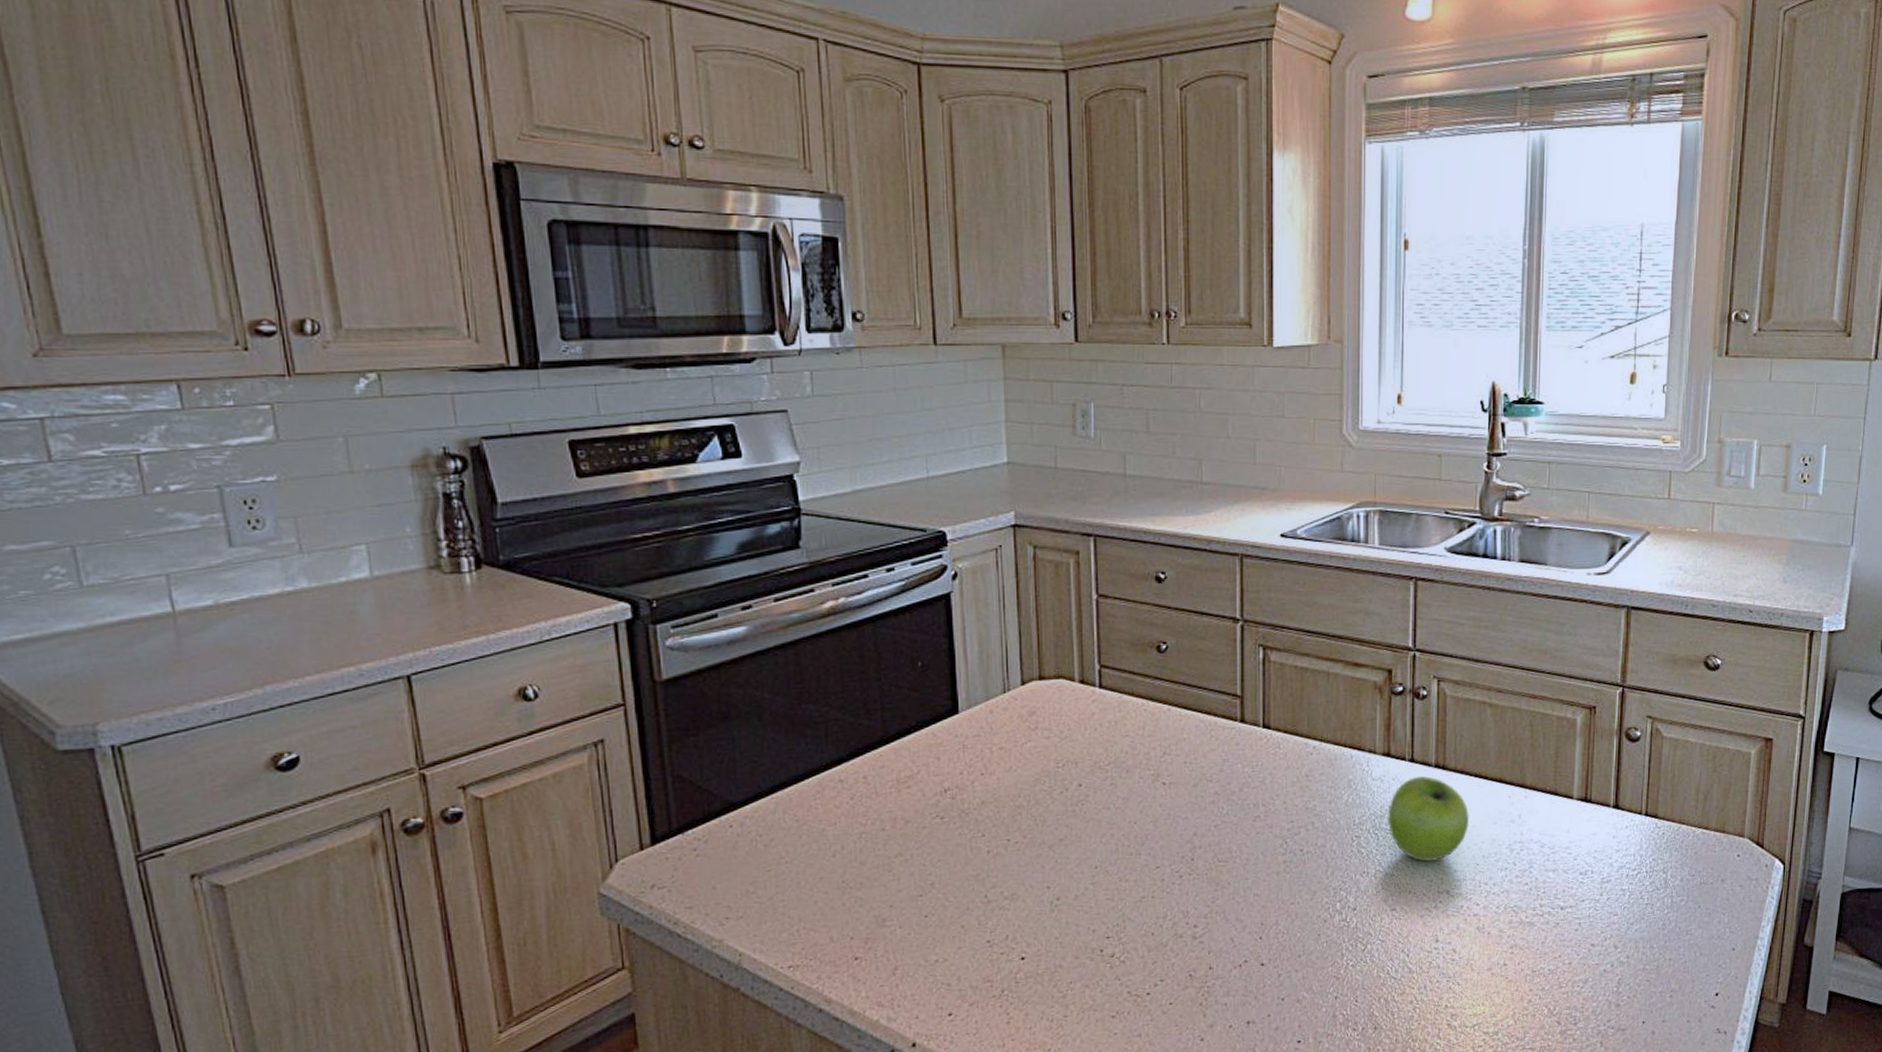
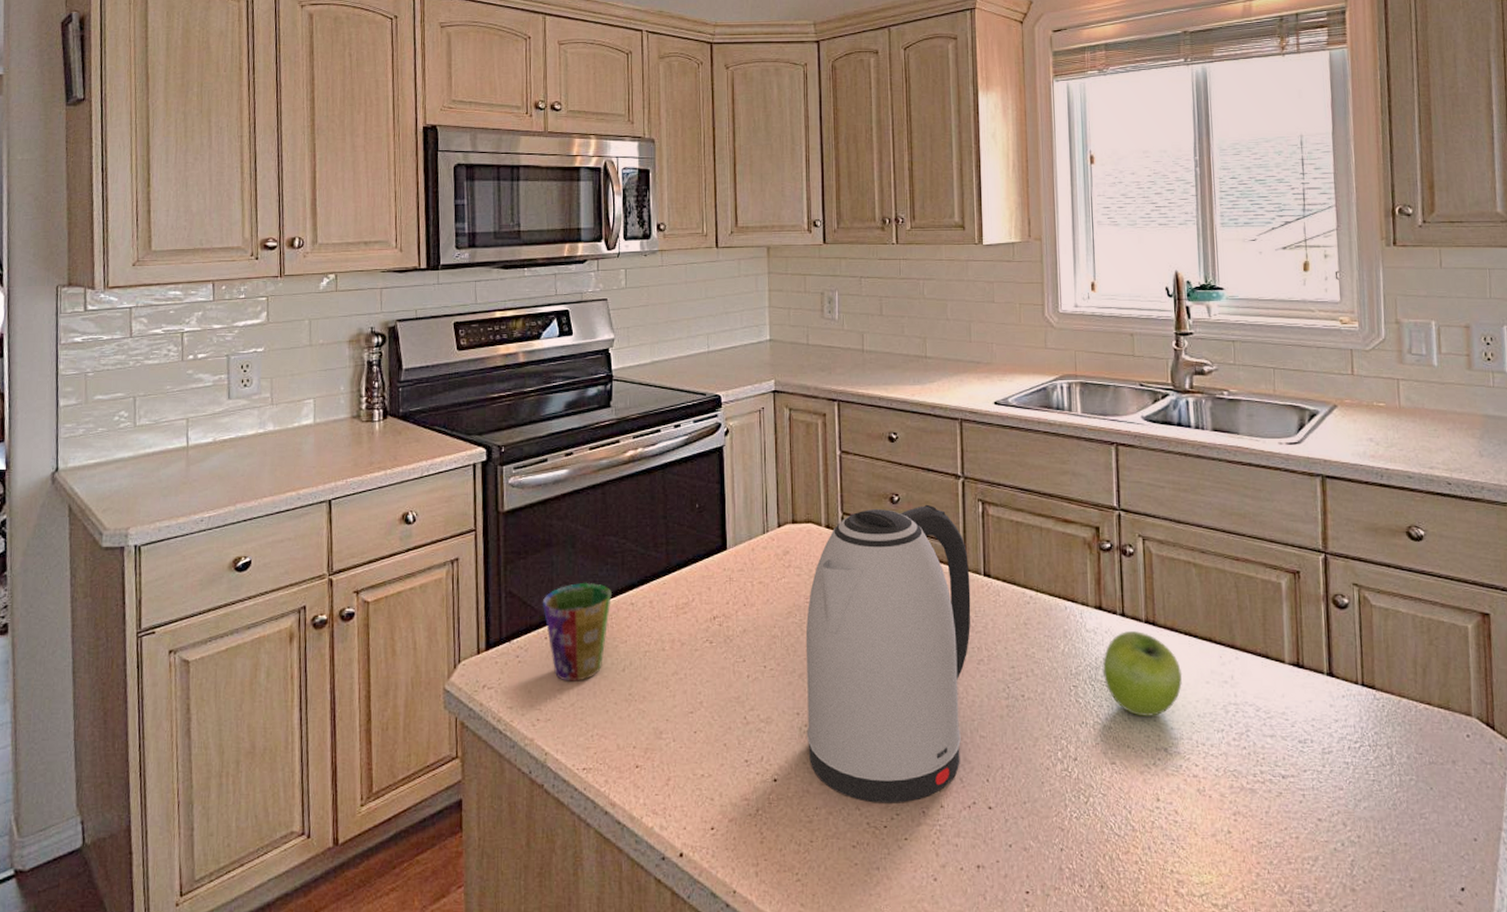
cup: none [724,759,814,873] -> present [543,582,612,681]
kettle: none [1056,652,1247,972] -> present [805,504,971,803]

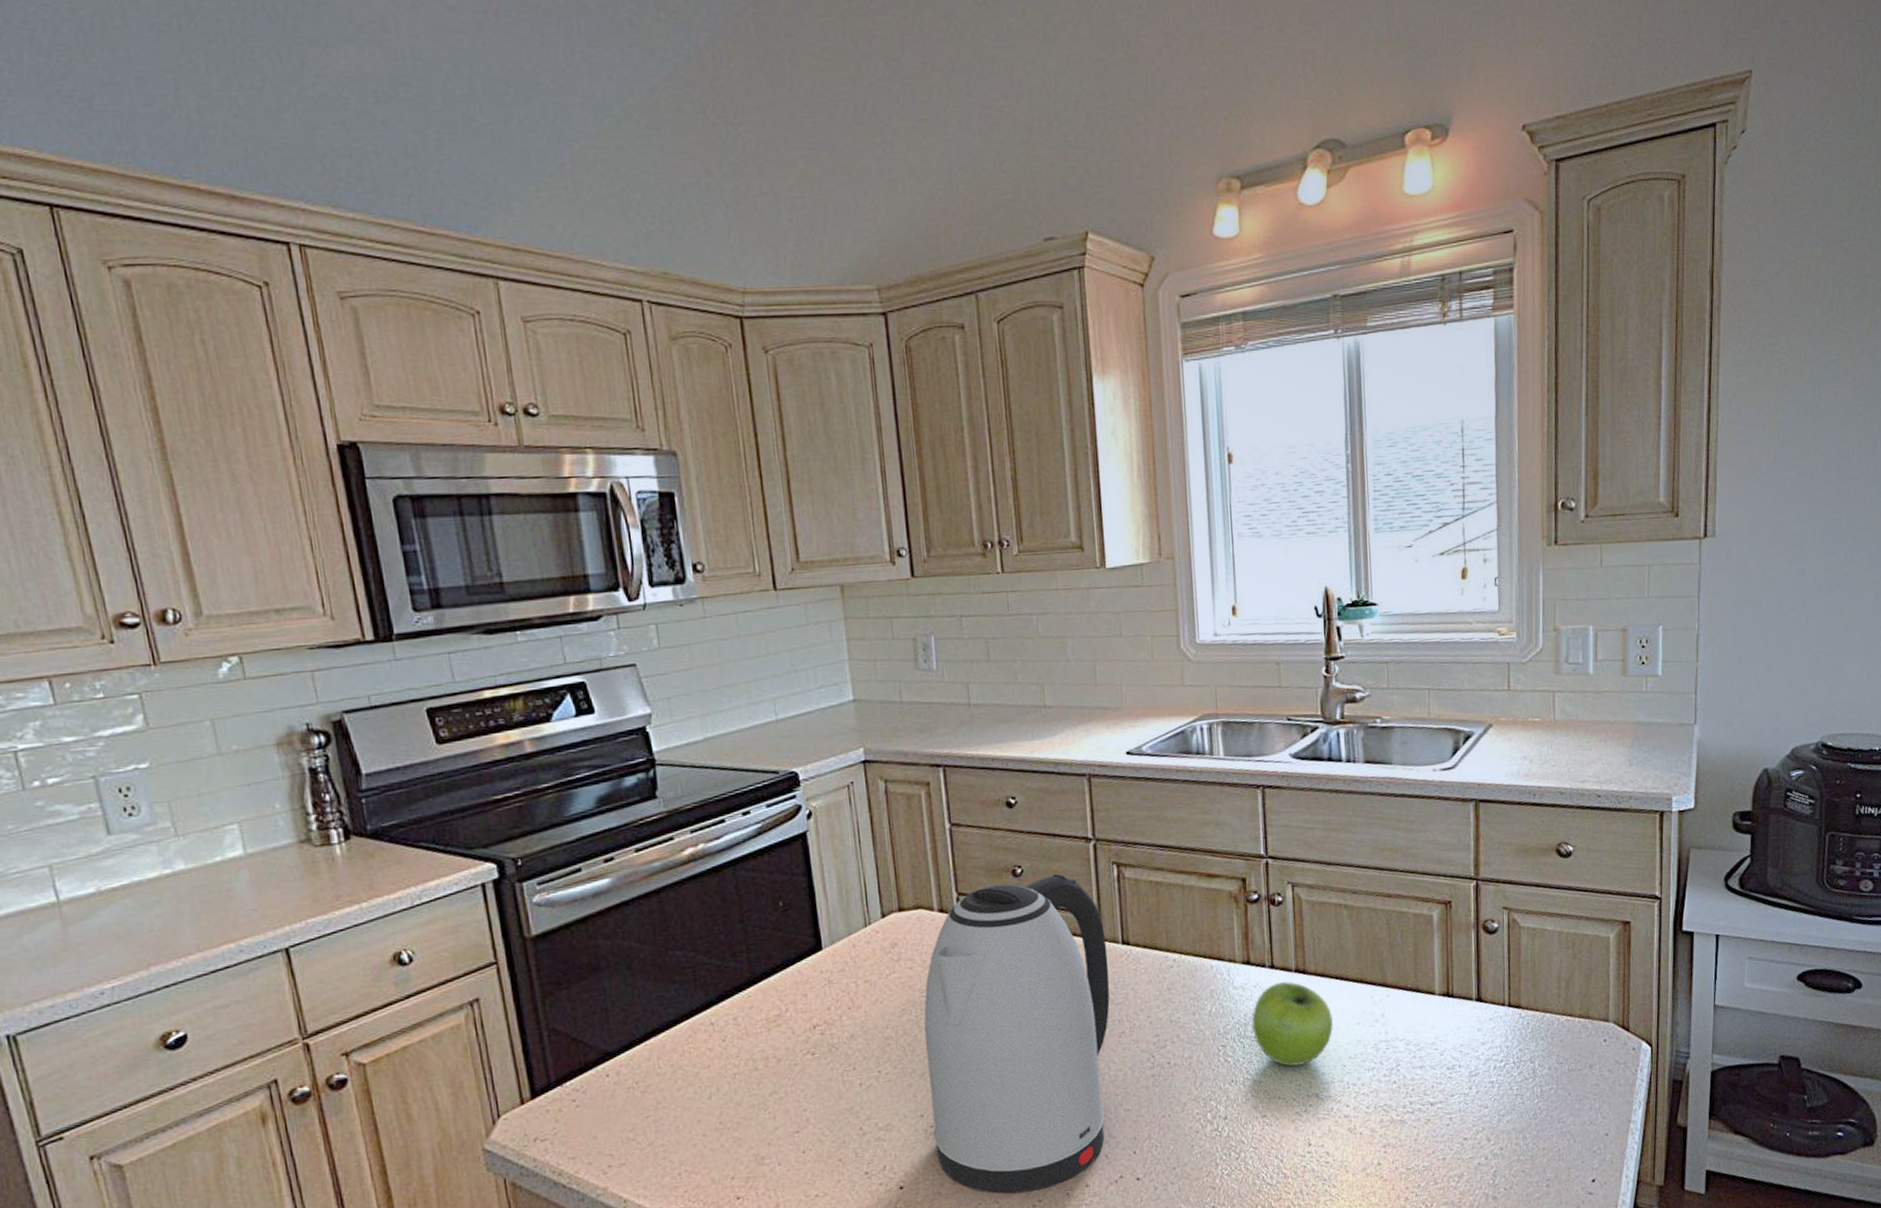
cup: present [543,582,612,681] -> none [598,1006,685,1120]

